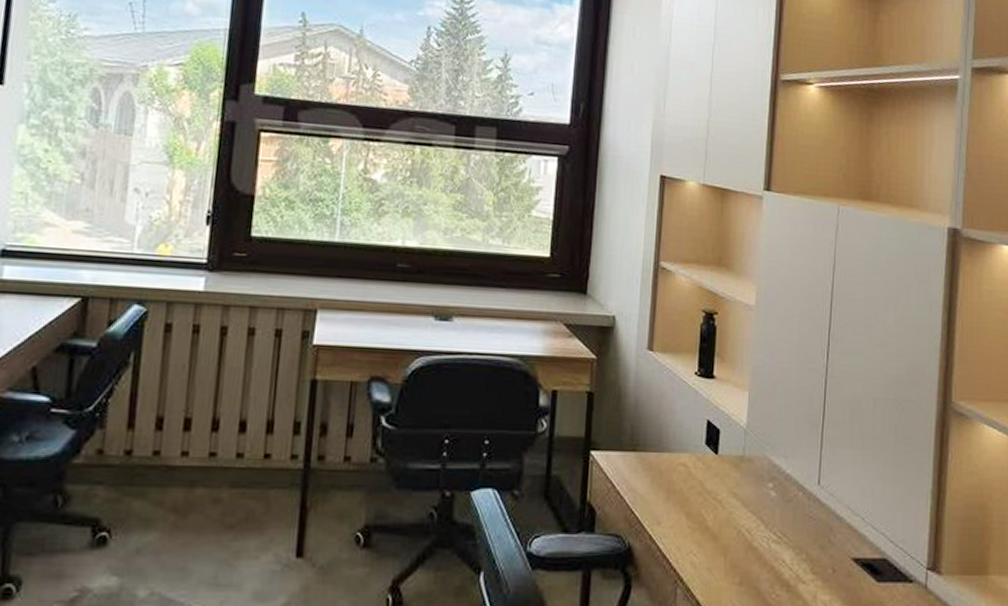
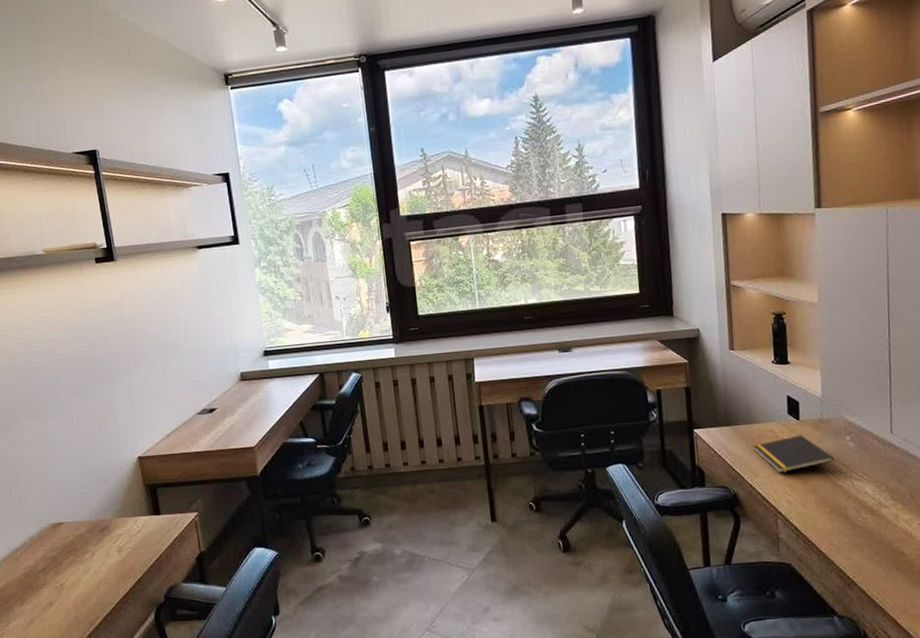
notepad: none [660,474,753,523] -> present [753,435,835,473]

